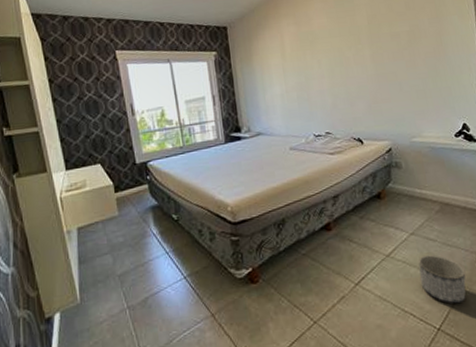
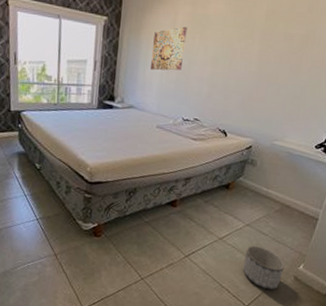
wall art: none [265,45,301,94] -> present [151,26,187,71]

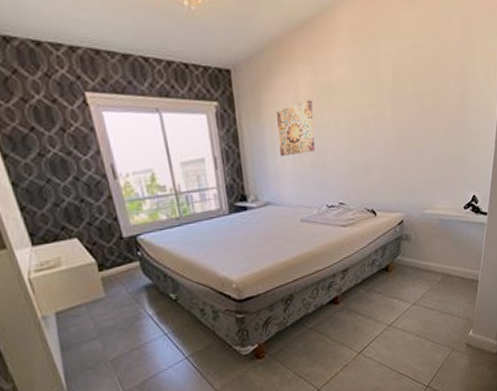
planter: present [242,245,285,290] -> none [416,322,456,364]

